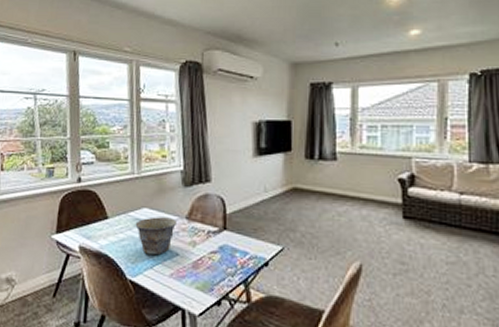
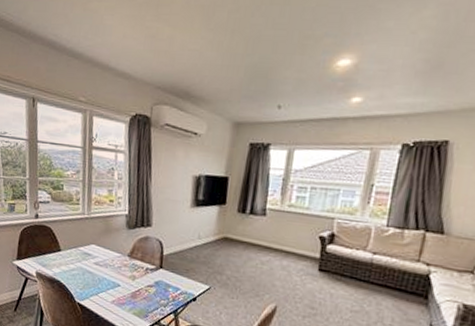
bowl: present [135,217,178,256] -> none [84,252,121,285]

